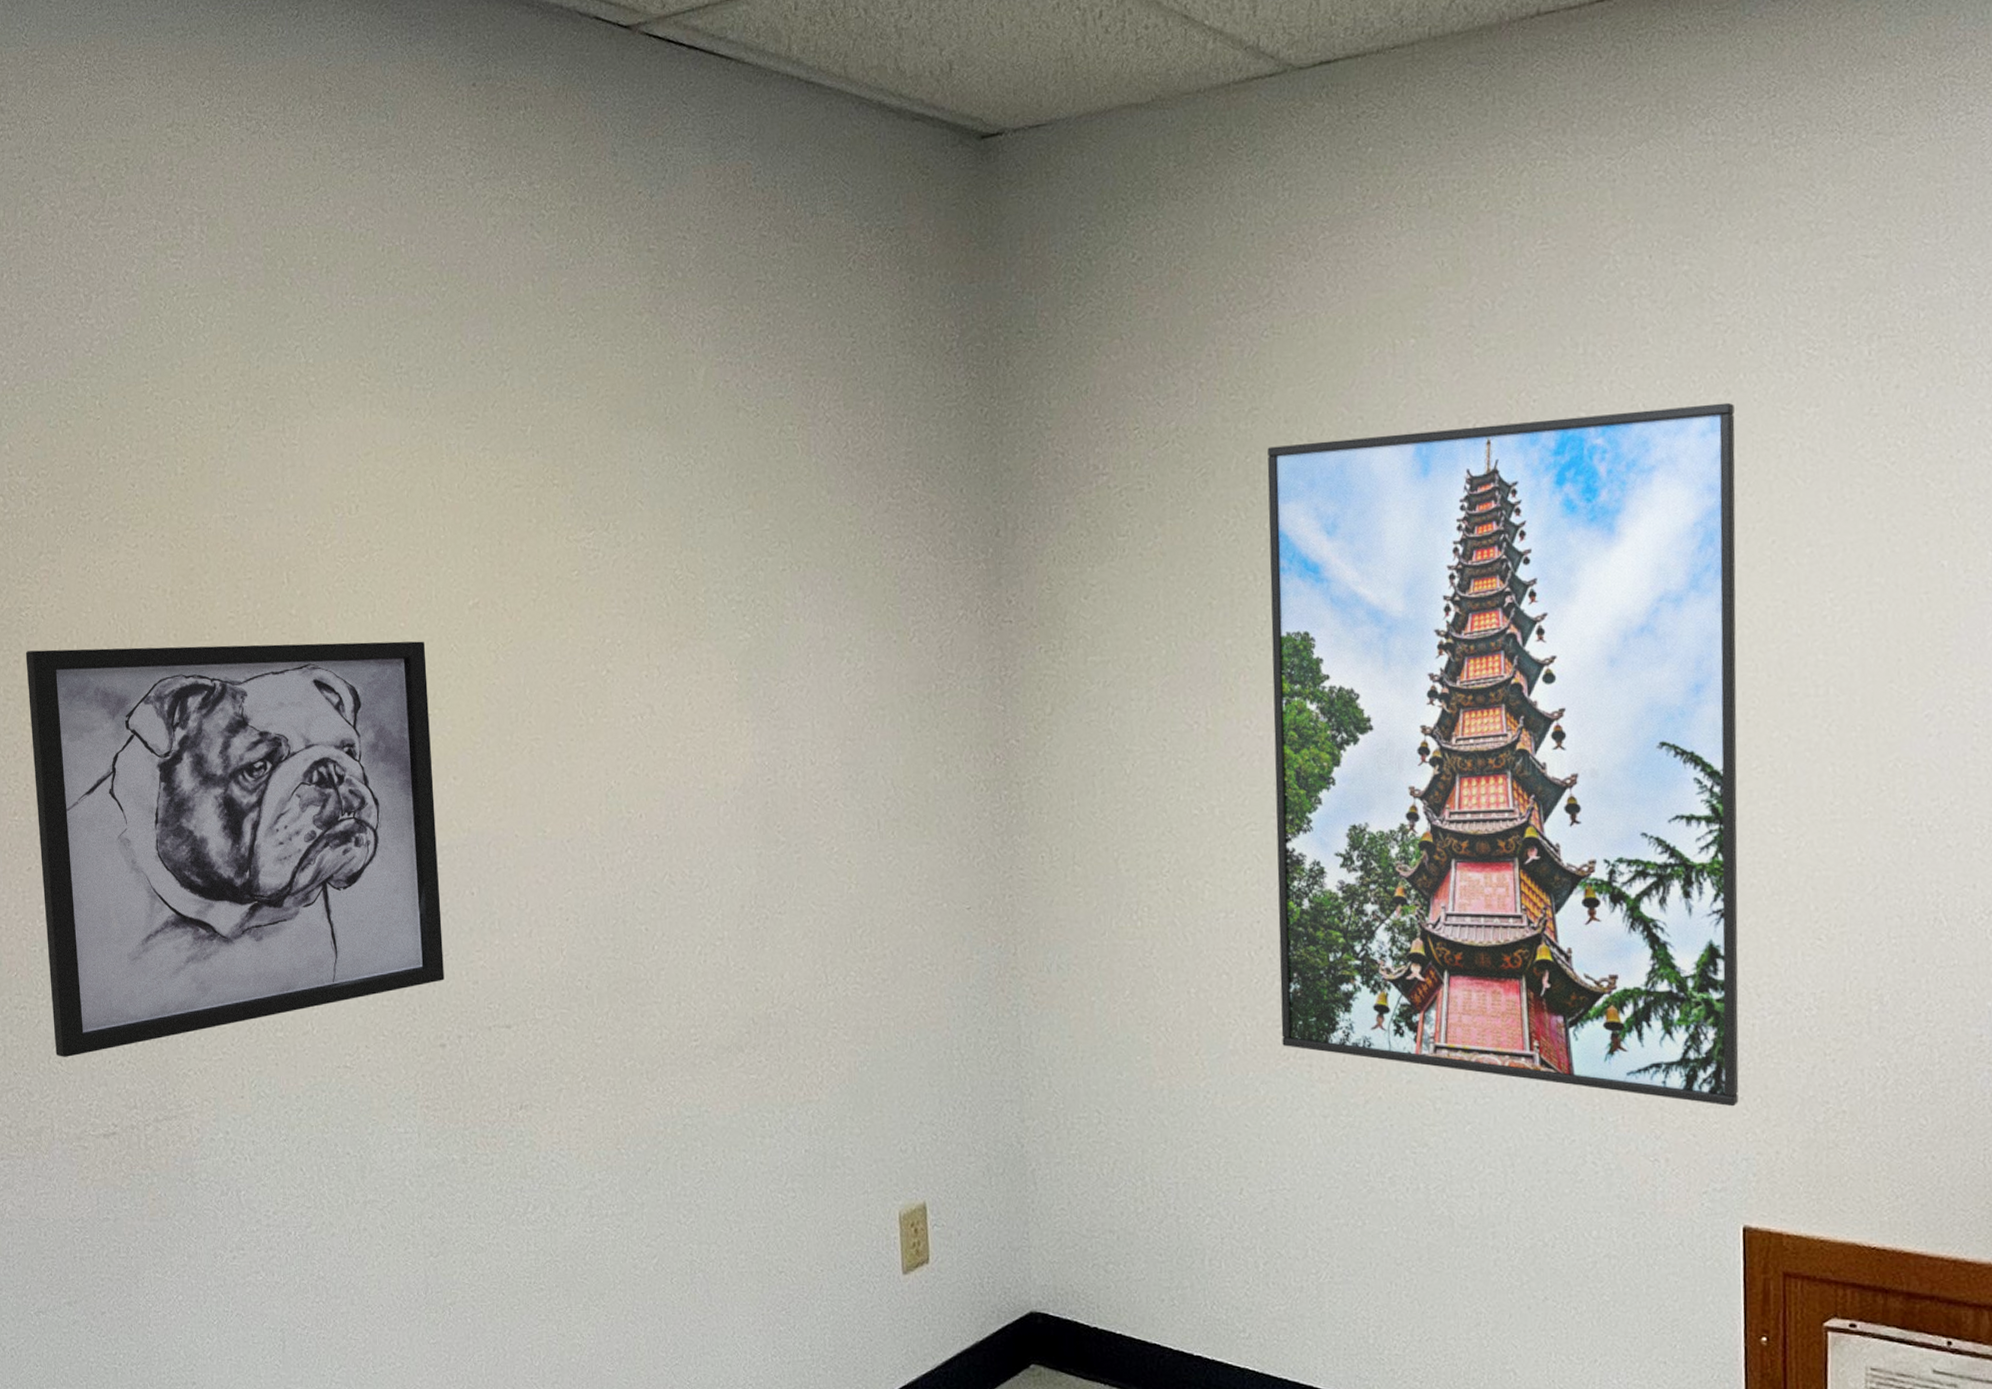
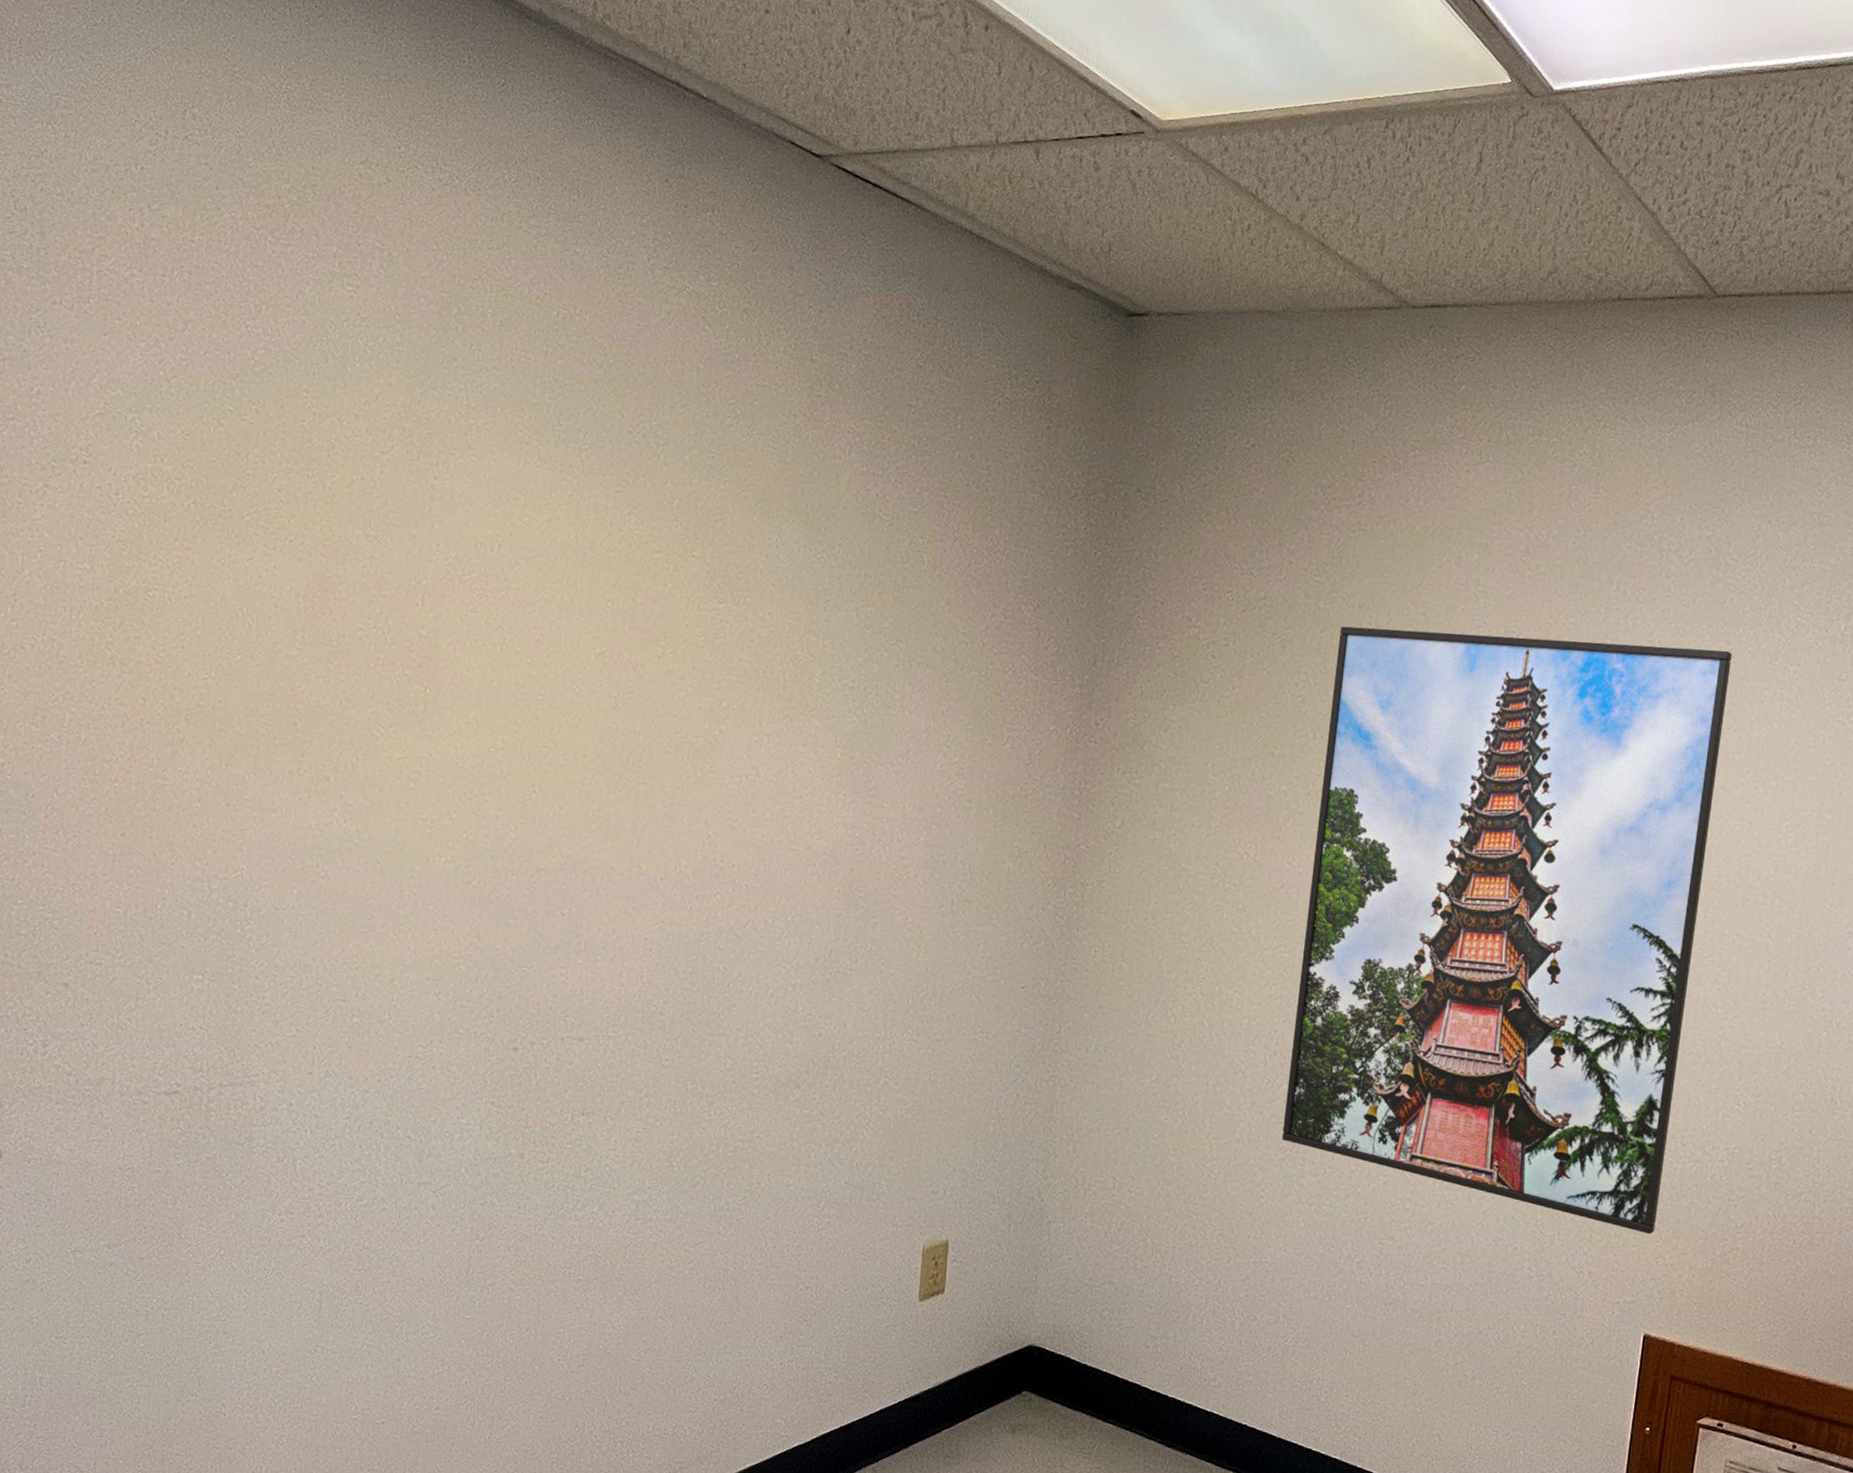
wall art: present [25,641,445,1057] -> none [126,629,549,1016]

